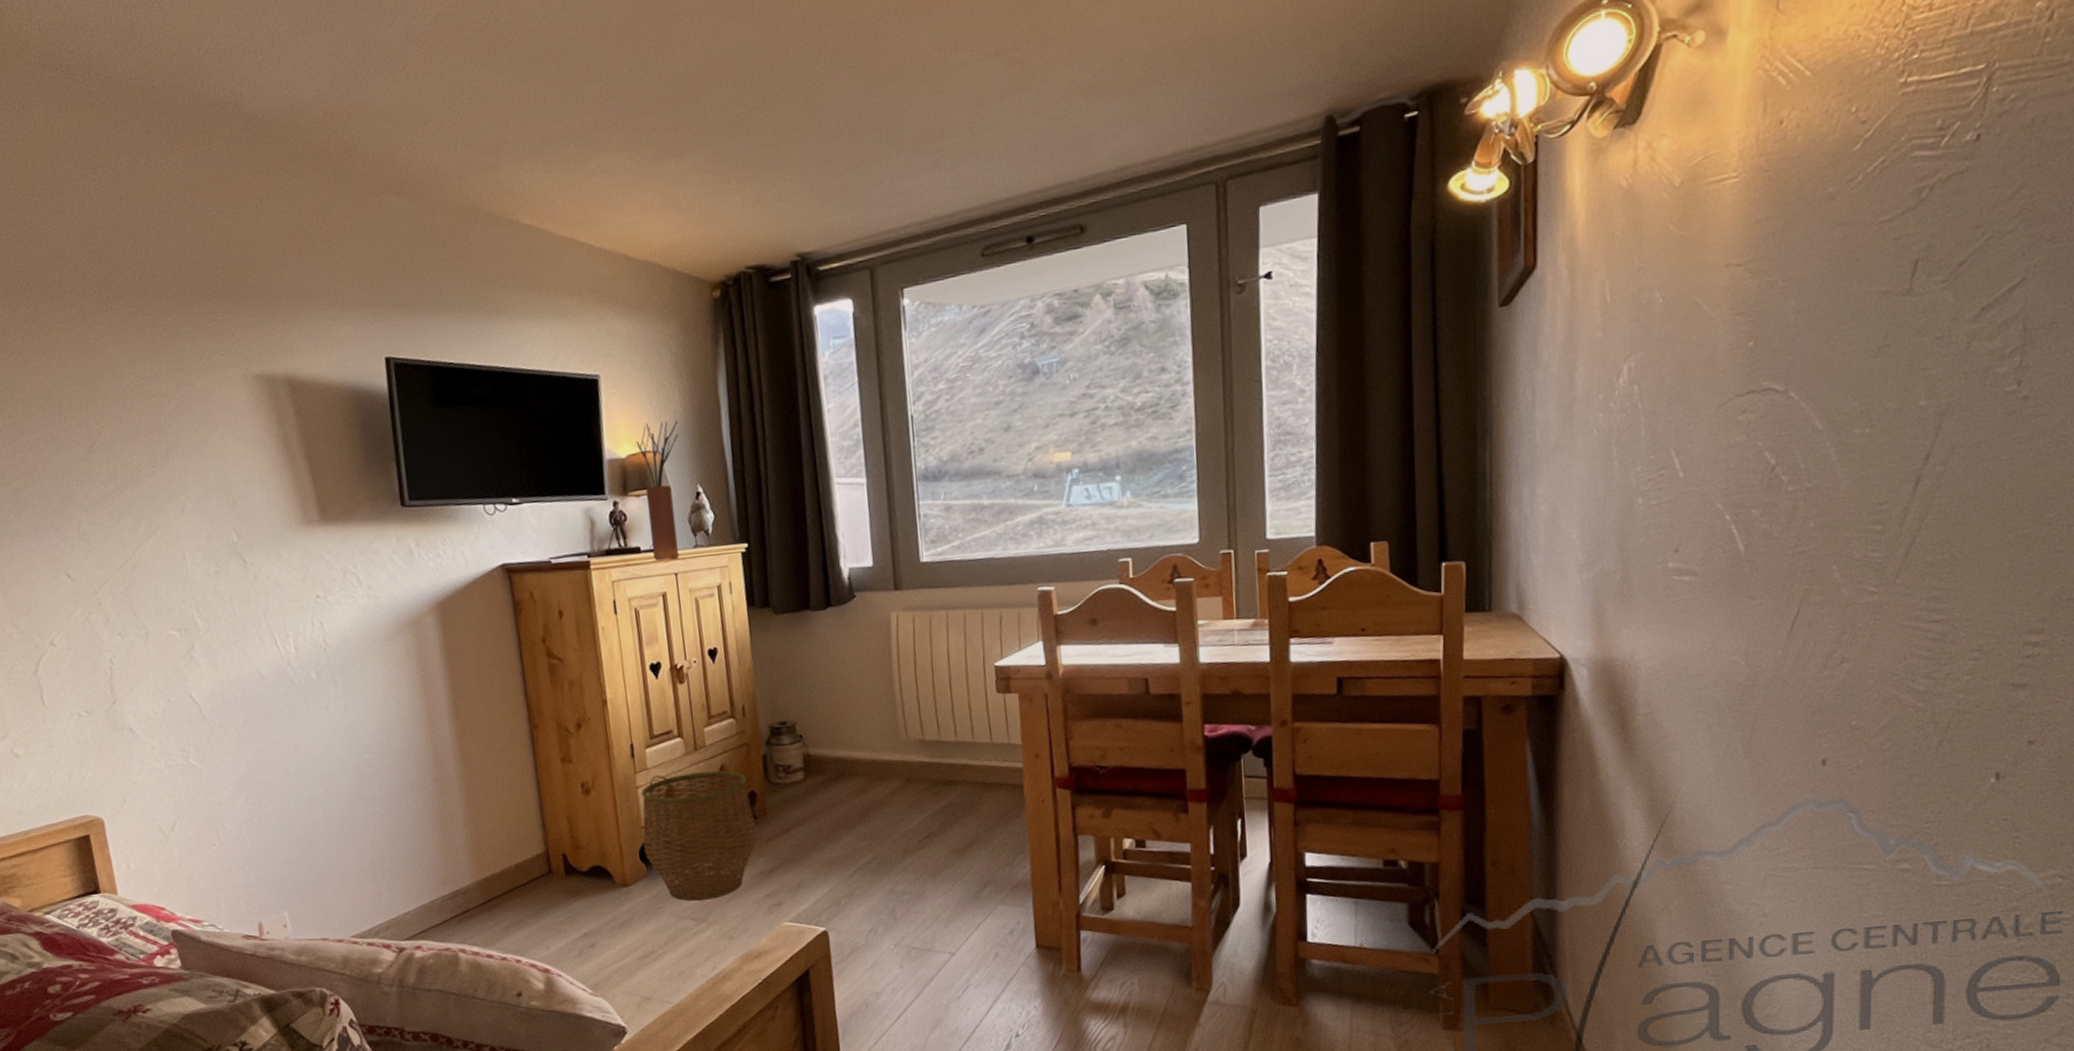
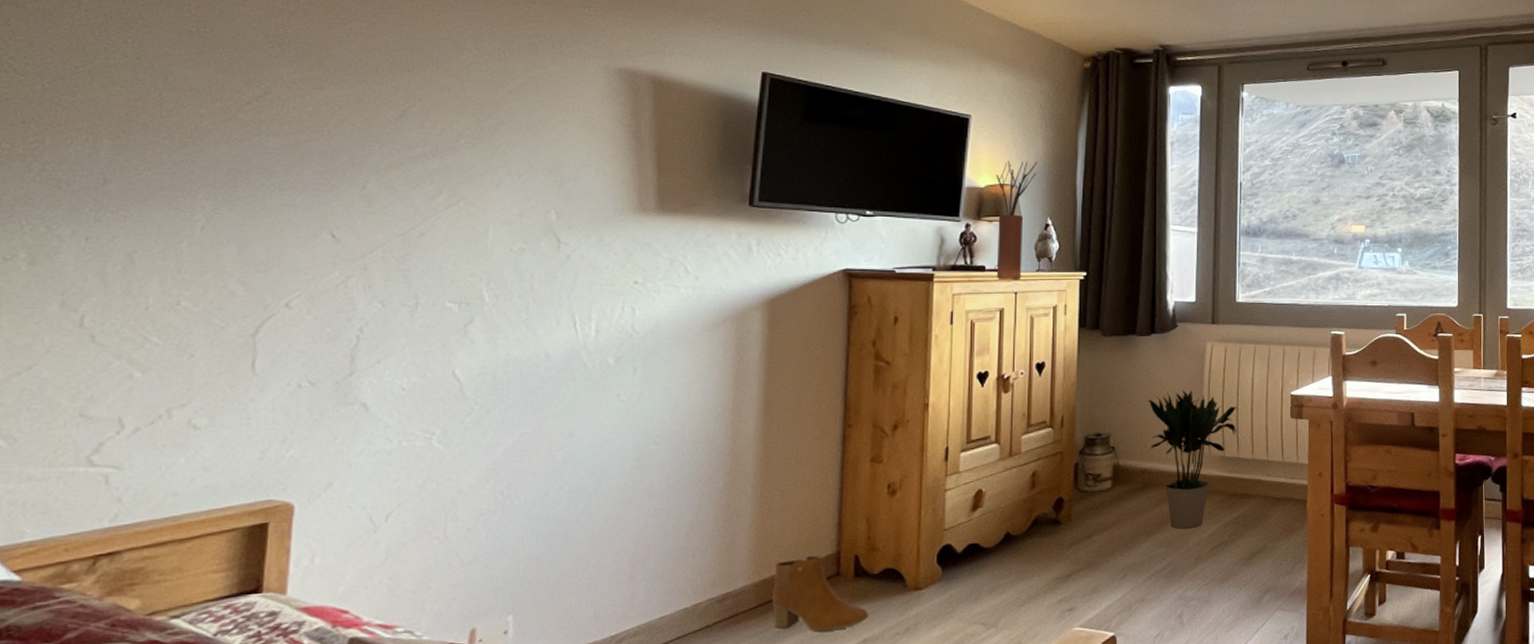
boot: none [493,854,585,927] -> present [771,555,869,632]
basket: present [641,770,758,901] -> none [942,477,1061,606]
potted plant: none [833,668,935,821] -> present [1149,390,1237,529]

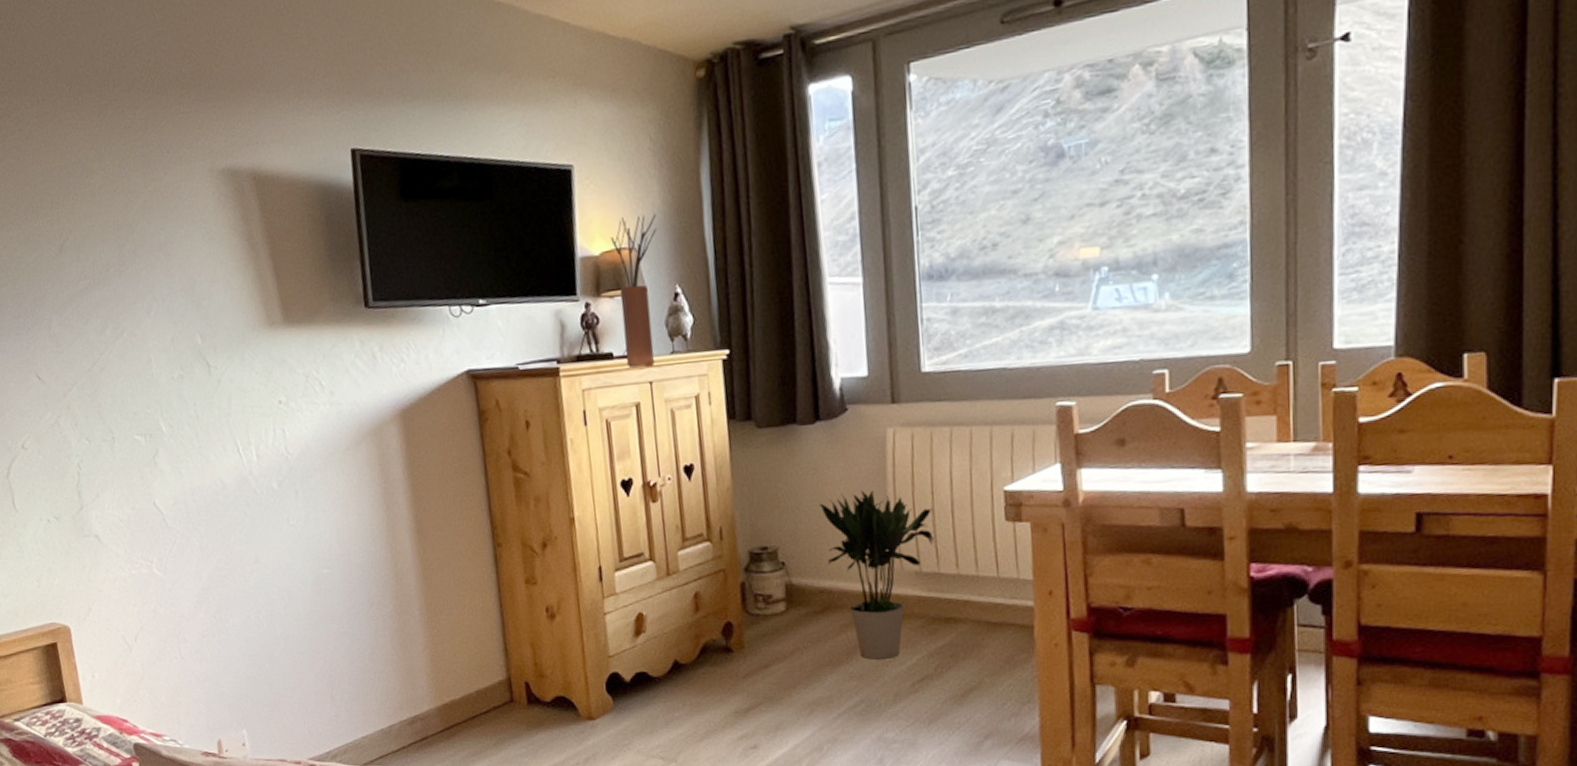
boot: present [771,555,869,632] -> none [453,680,548,758]

